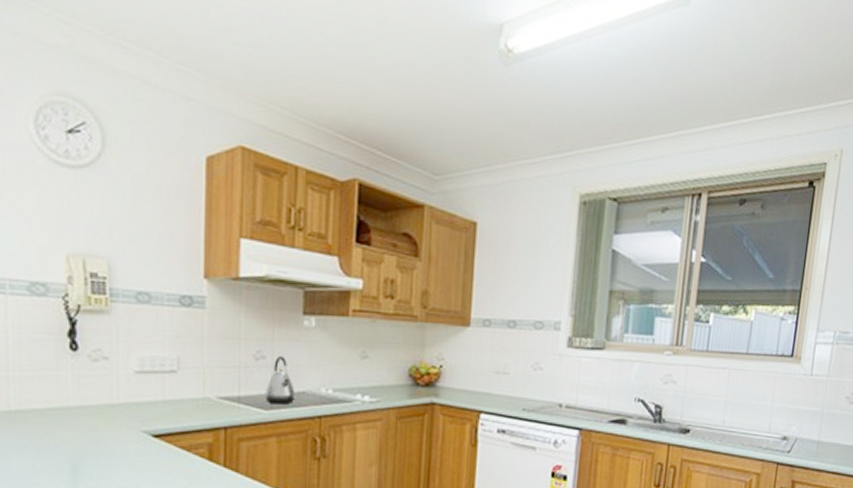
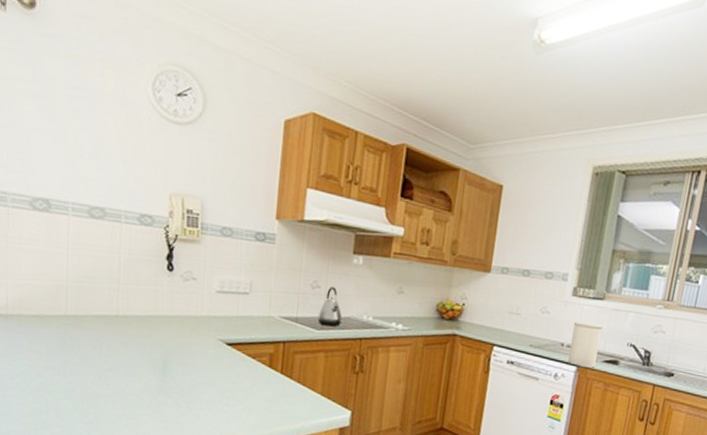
canister: none [569,376,606,430] -> present [568,321,603,368]

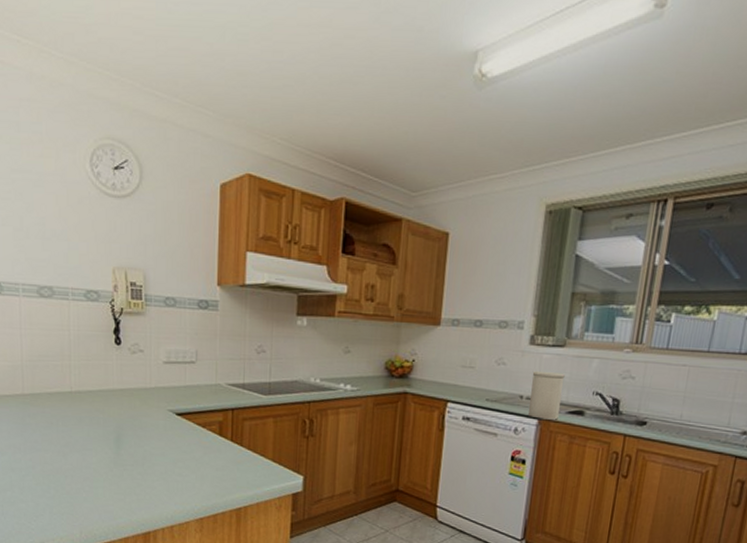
kettle: present [317,286,343,327] -> none [264,349,290,391]

